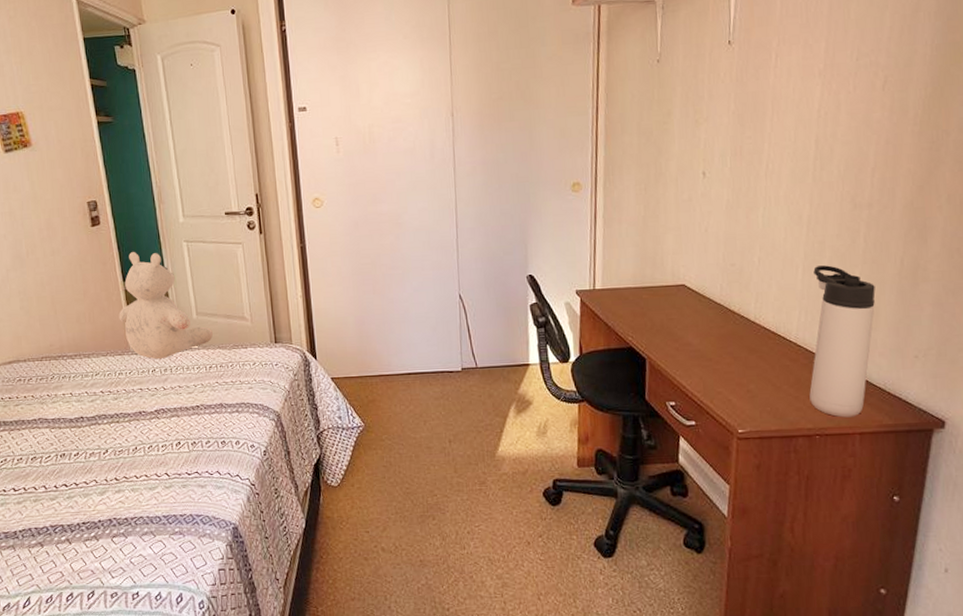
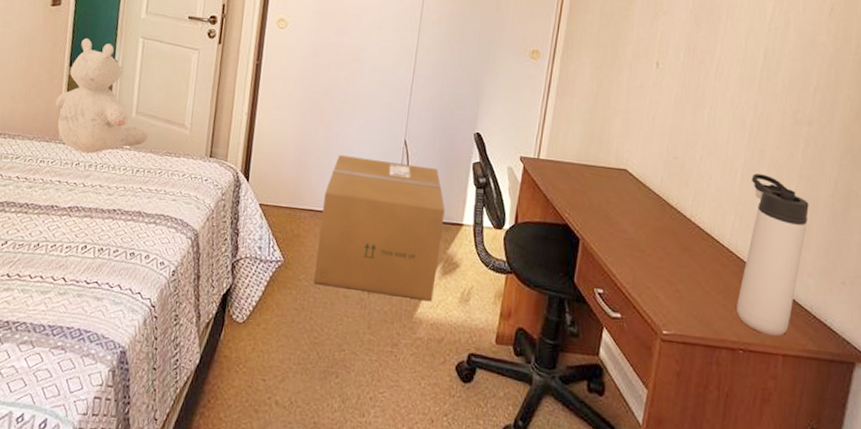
box: none [391,316,511,441] -> present [313,155,445,301]

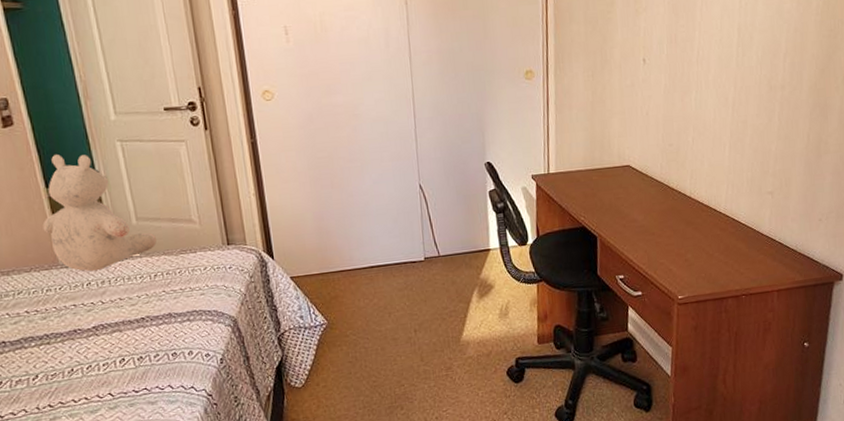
box: present [313,155,445,301] -> none [352,204,475,335]
thermos bottle: present [737,173,809,337] -> none [736,142,788,278]

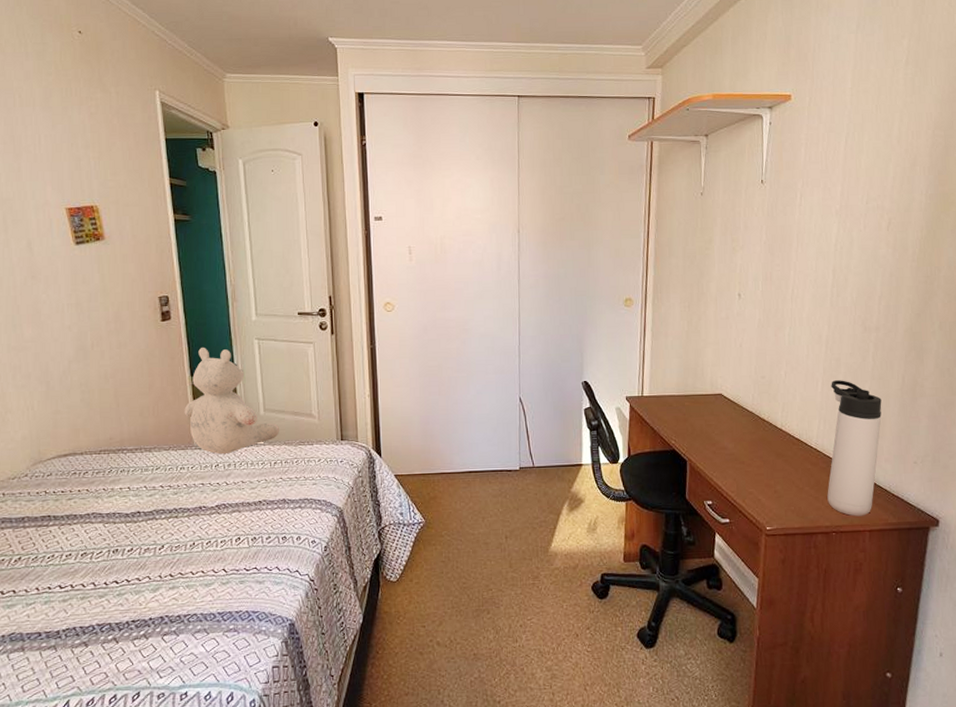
thermos bottle: none [736,142,788,278] -> present [827,380,882,517]

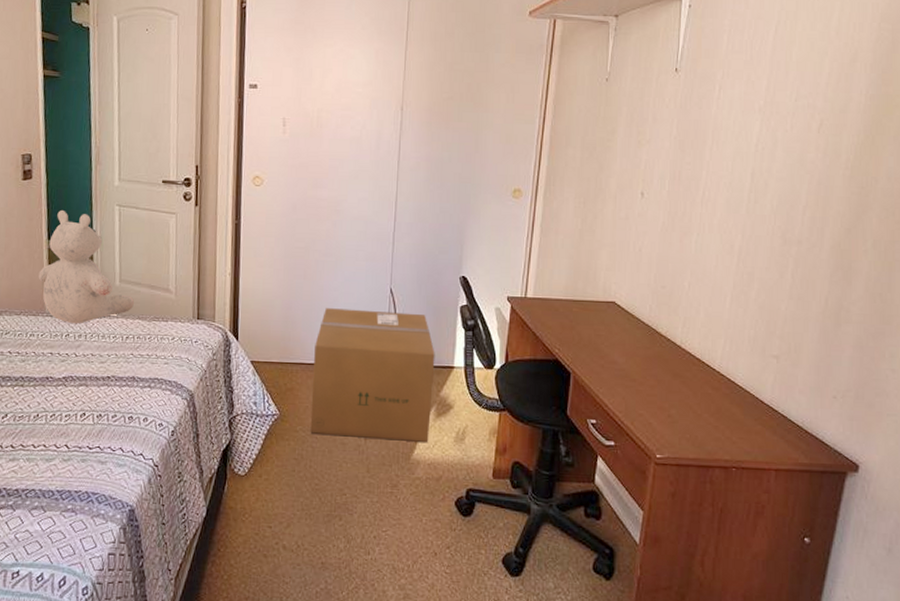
box: none [453,418,565,537] -> present [310,308,435,442]
thermos bottle: present [827,380,882,517] -> none [729,297,799,453]

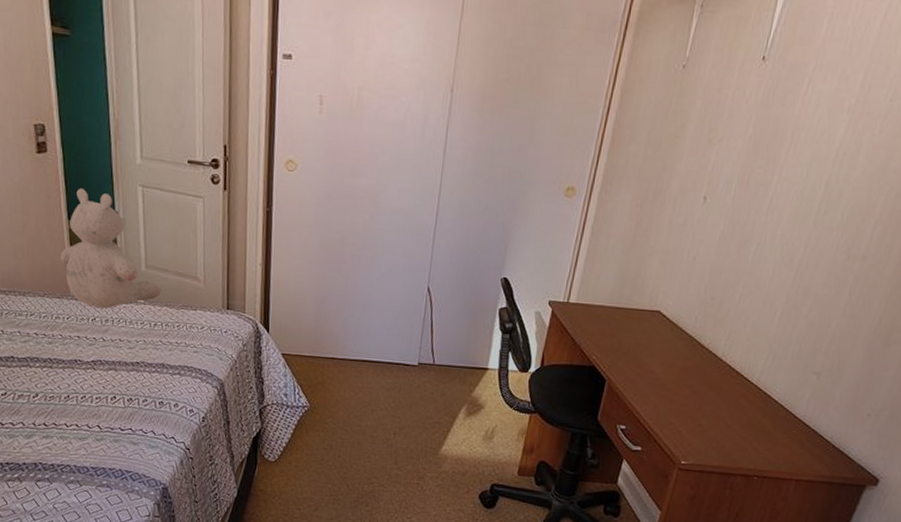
box: present [310,308,435,442] -> none [340,304,470,439]

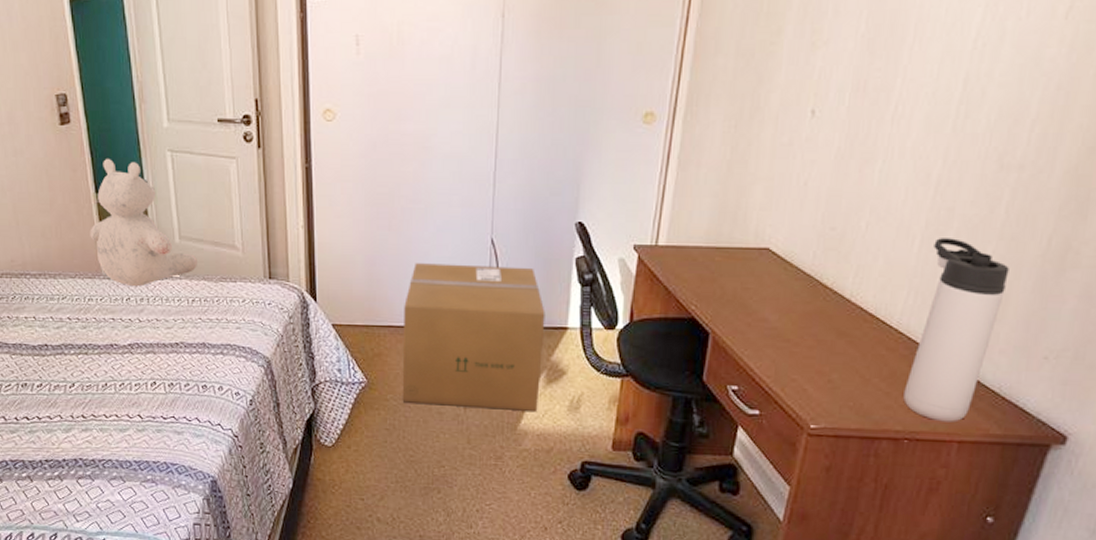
box: none [340,304,470,439] -> present [402,263,545,411]
thermos bottle: none [756,312,848,464] -> present [903,238,1009,423]

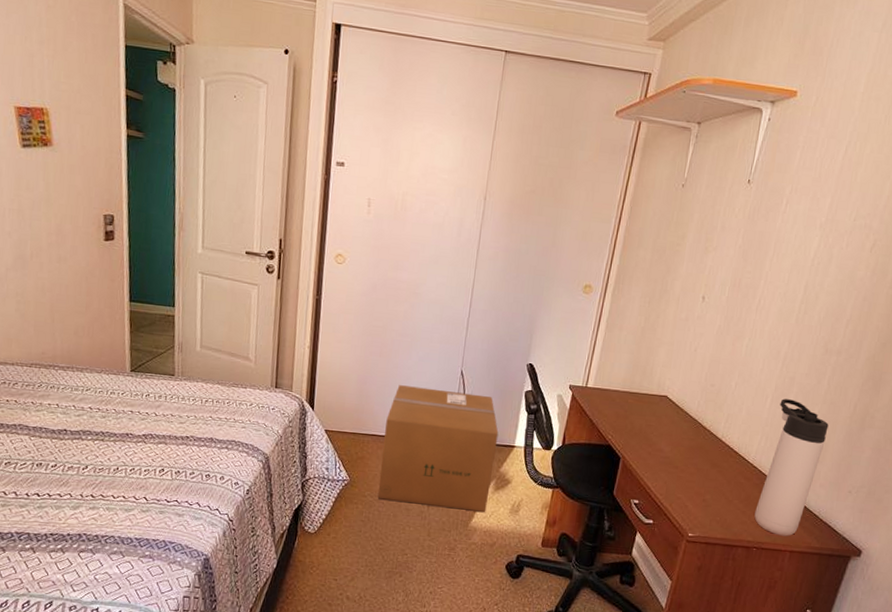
stuffed animal: present [90,159,197,287] -> none [119,274,214,386]

